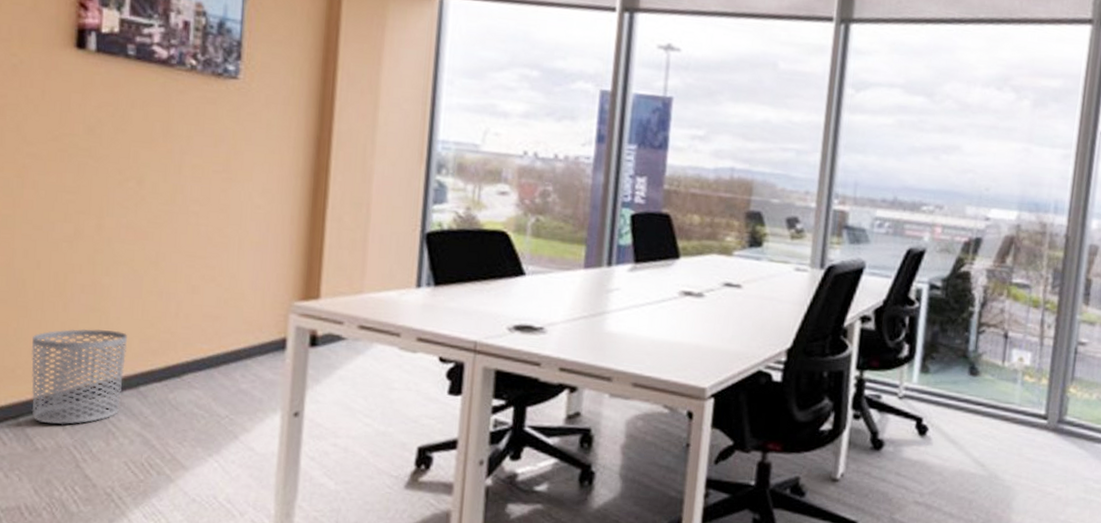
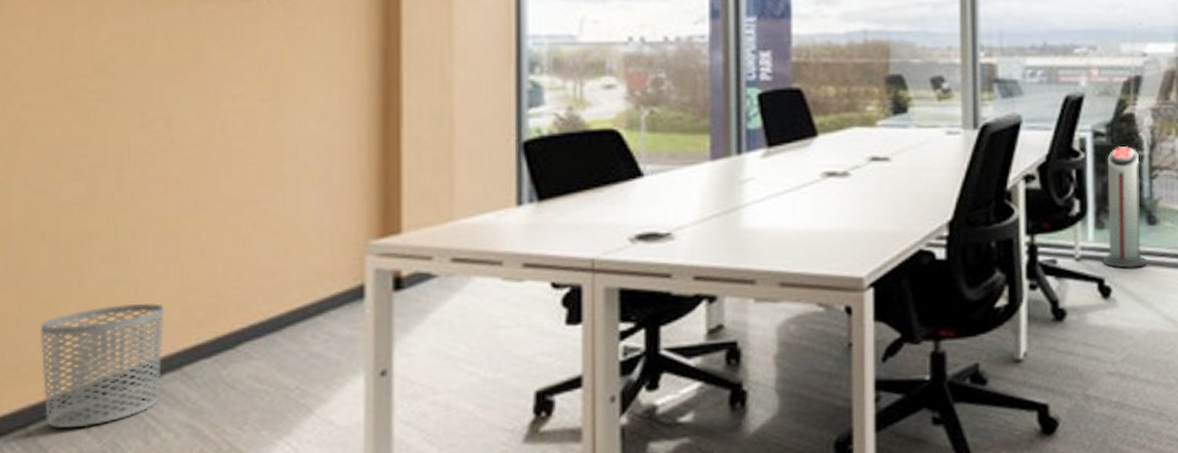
air purifier: none [923,301,970,413] -> present [1103,146,1148,268]

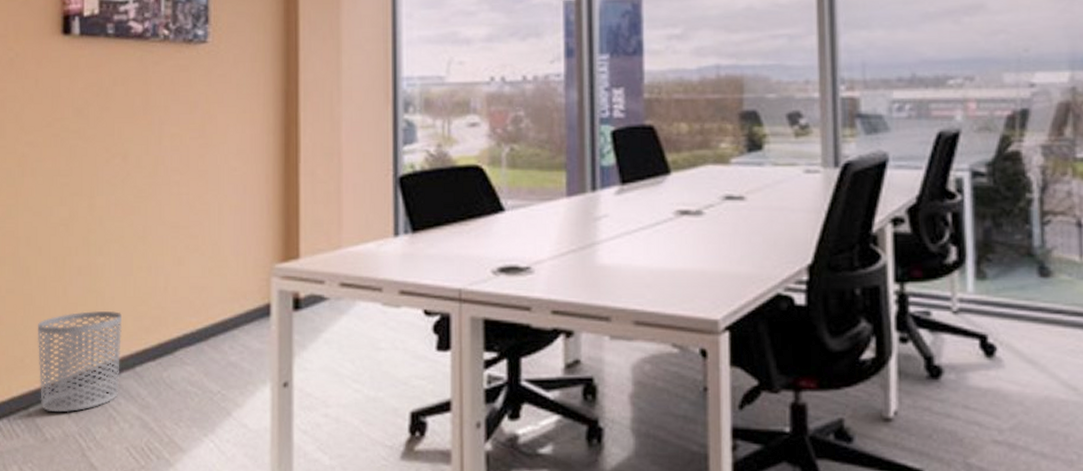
air purifier: present [1103,146,1148,268] -> none [985,188,1040,325]

